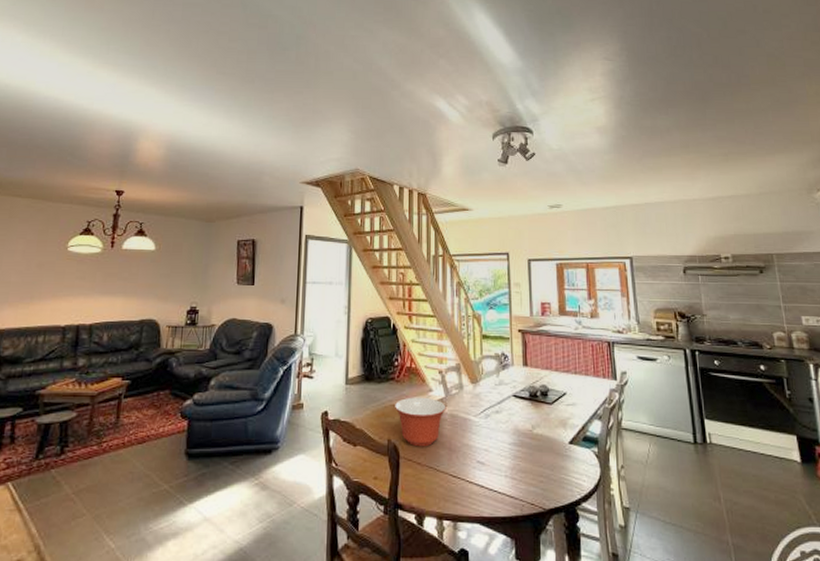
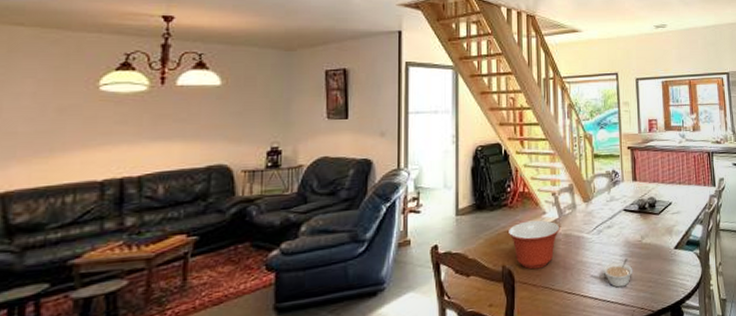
legume: none [490,448,523,478] -> present [603,259,633,288]

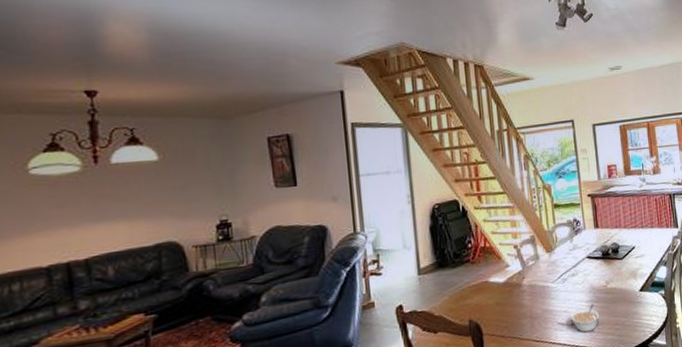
mixing bowl: present [509,220,560,270] -> none [473,273,525,322]

